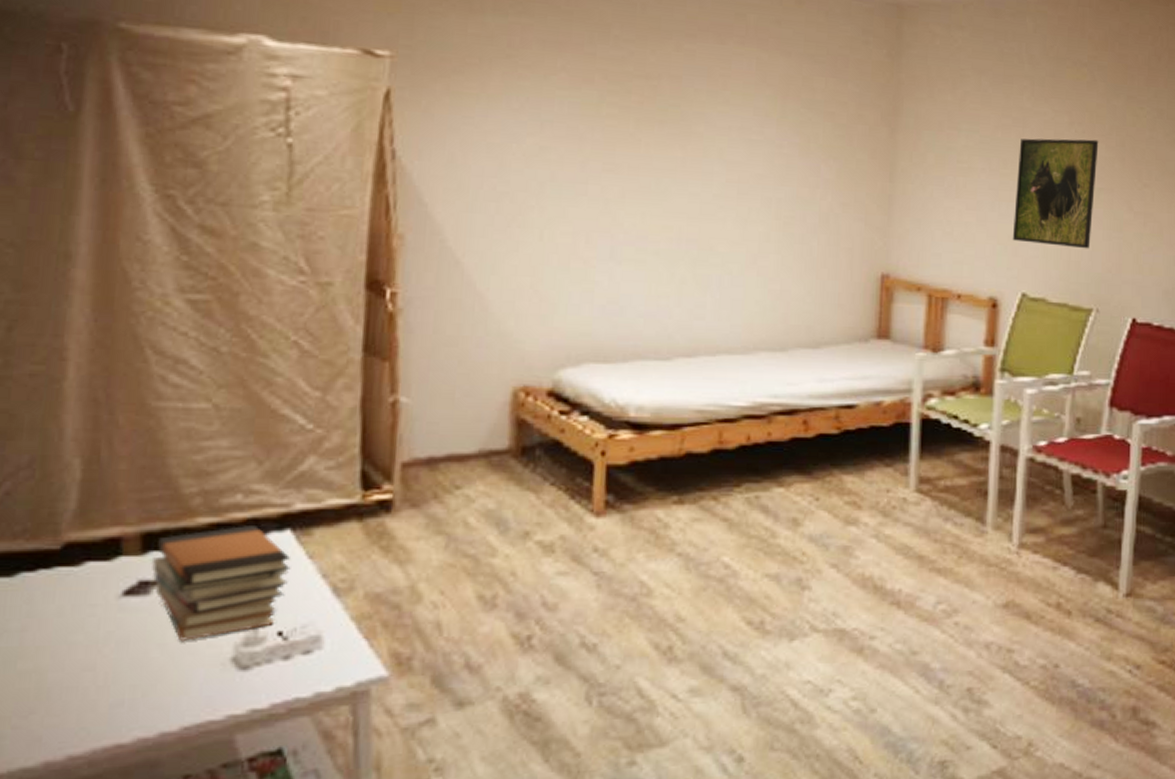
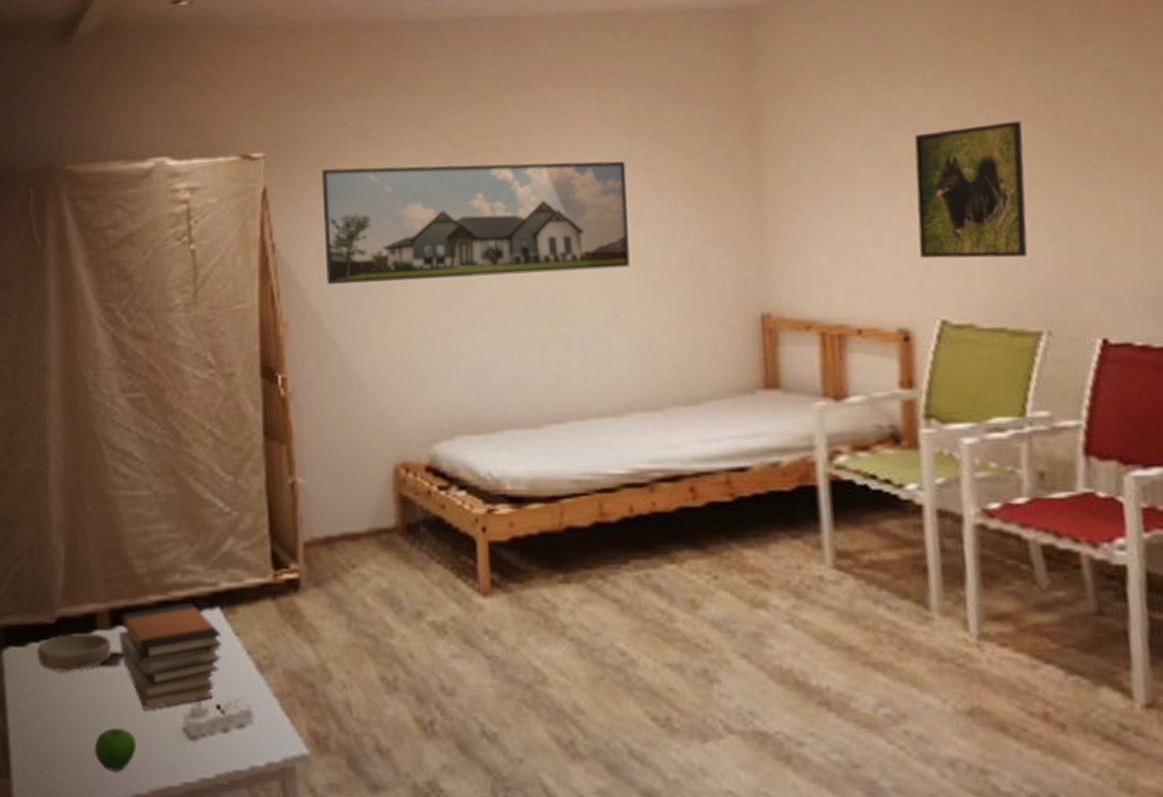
bowl: none [29,560,141,604] -> present [36,633,111,672]
apple: none [106,662,168,712] -> present [94,727,137,773]
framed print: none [454,81,778,220] -> present [321,161,630,284]

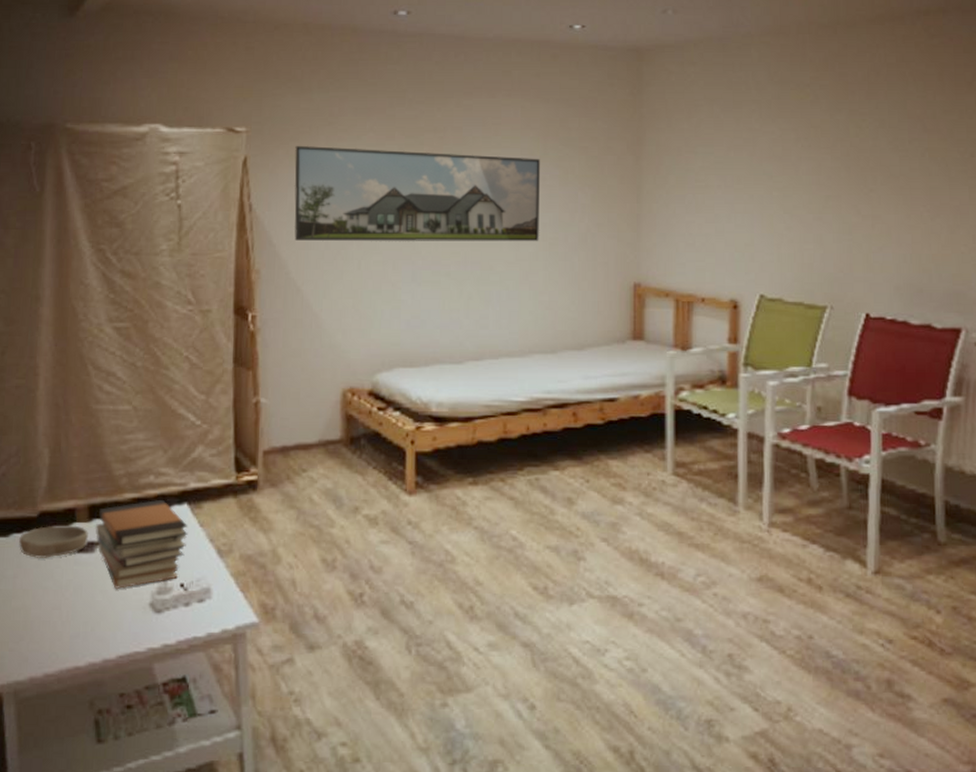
apple: present [94,727,137,773] -> none [68,604,108,642]
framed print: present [914,120,1028,259] -> none [748,152,825,252]

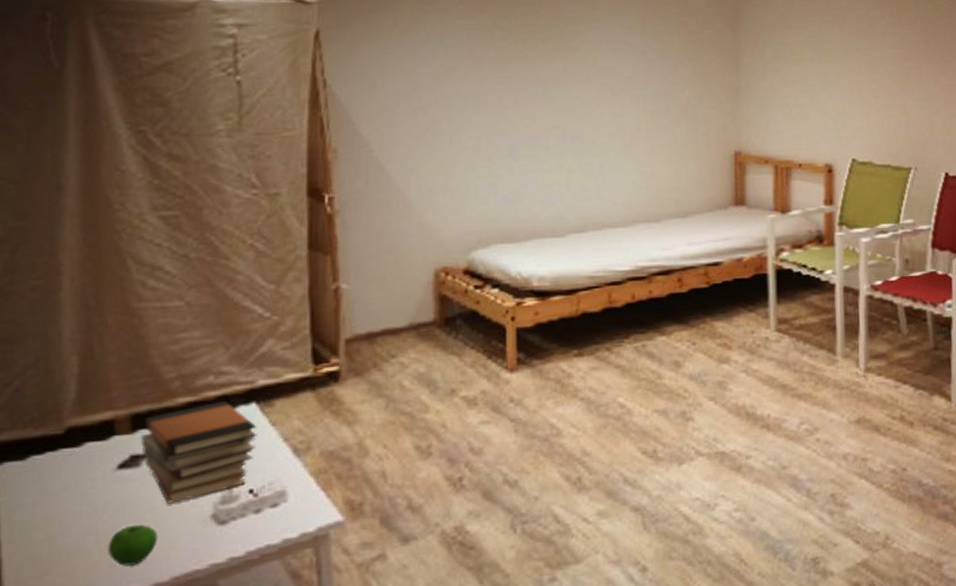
bowl: present [18,525,88,558] -> none [38,439,131,481]
apple: none [68,604,108,642] -> present [107,524,158,567]
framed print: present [294,146,541,242] -> none [375,19,641,118]

